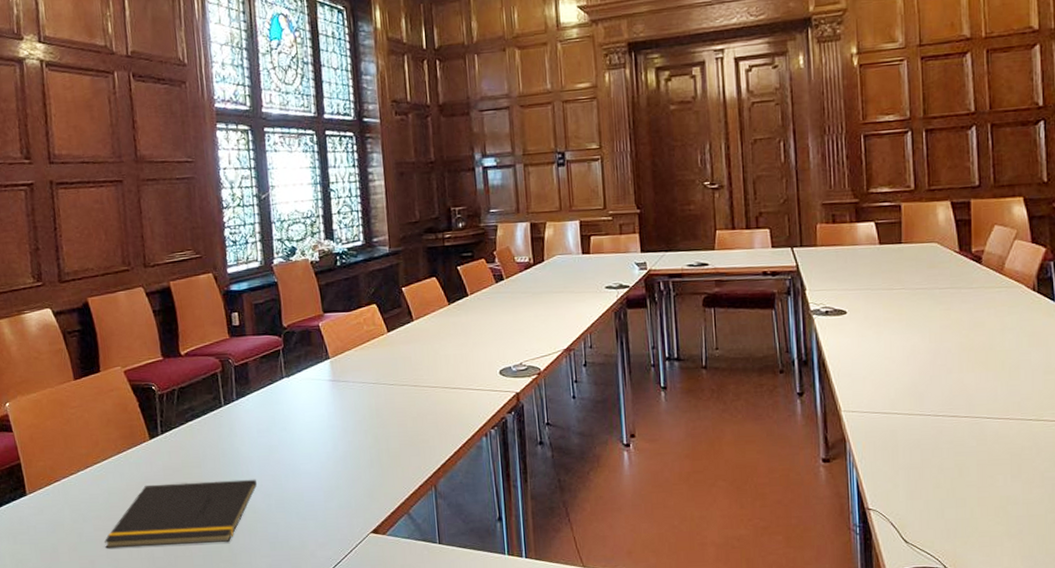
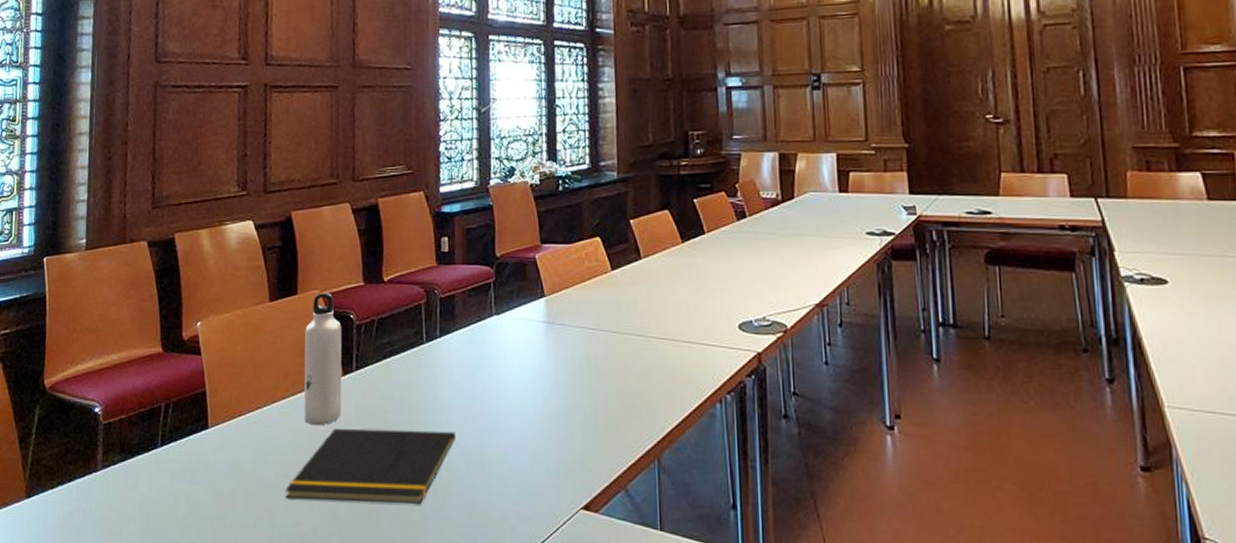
water bottle: none [110,369,151,485] -> present [304,293,342,426]

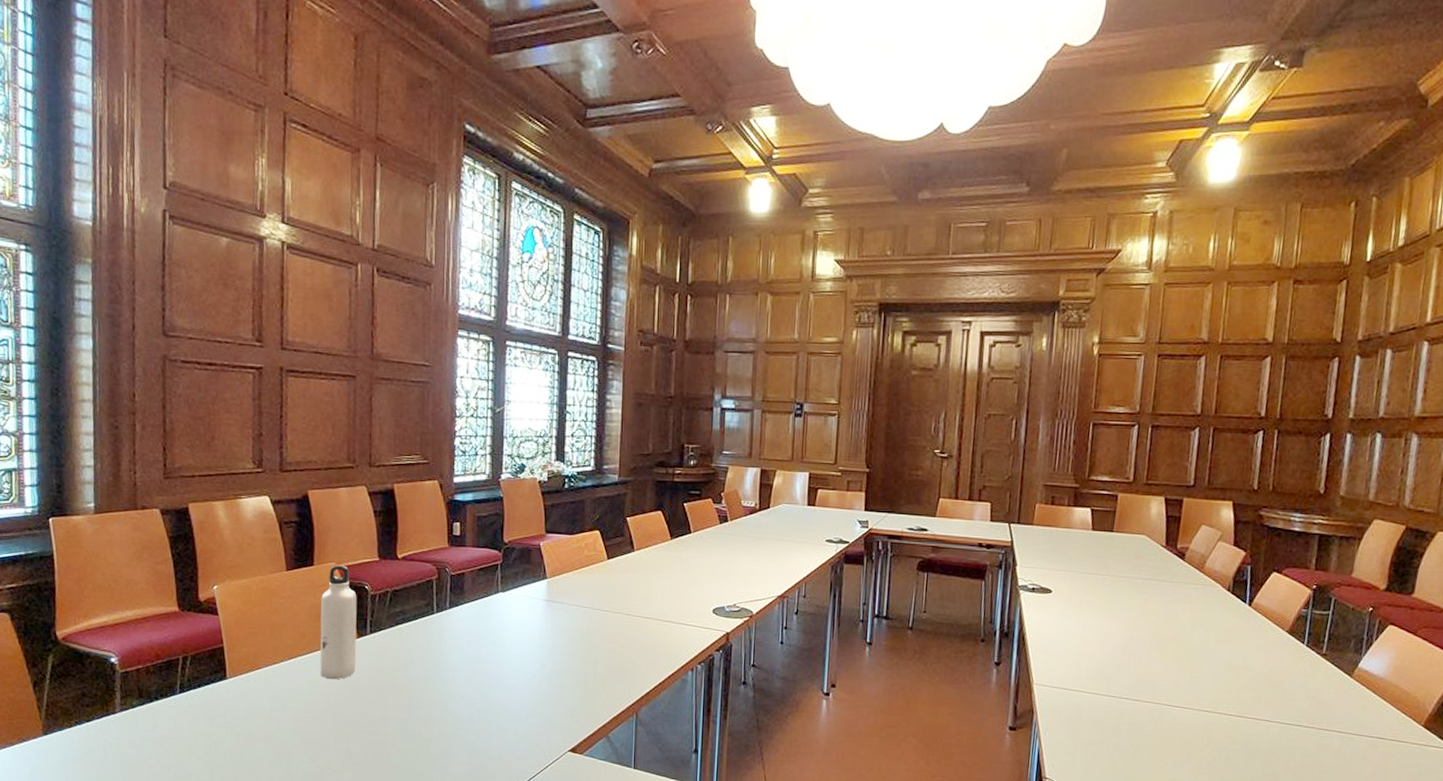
notepad: present [285,428,455,504] -> none [302,682,461,745]

